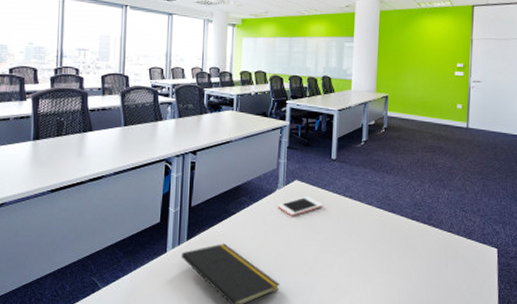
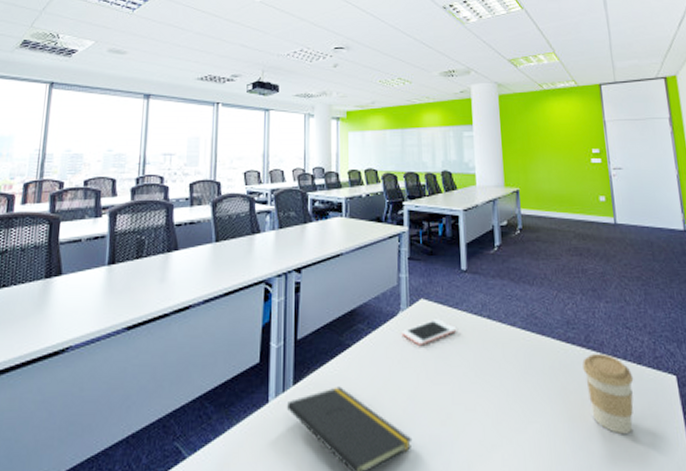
coffee cup: none [423,228,463,289] -> present [582,353,634,435]

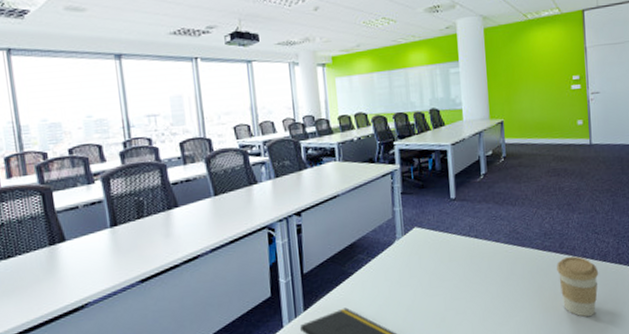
cell phone: present [401,319,457,346] -> none [398,243,448,267]

